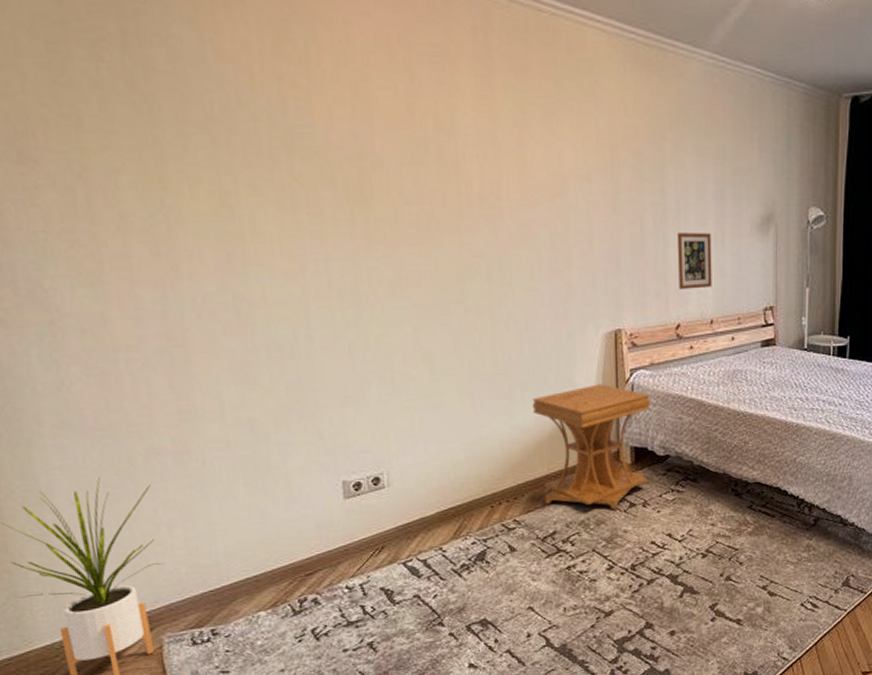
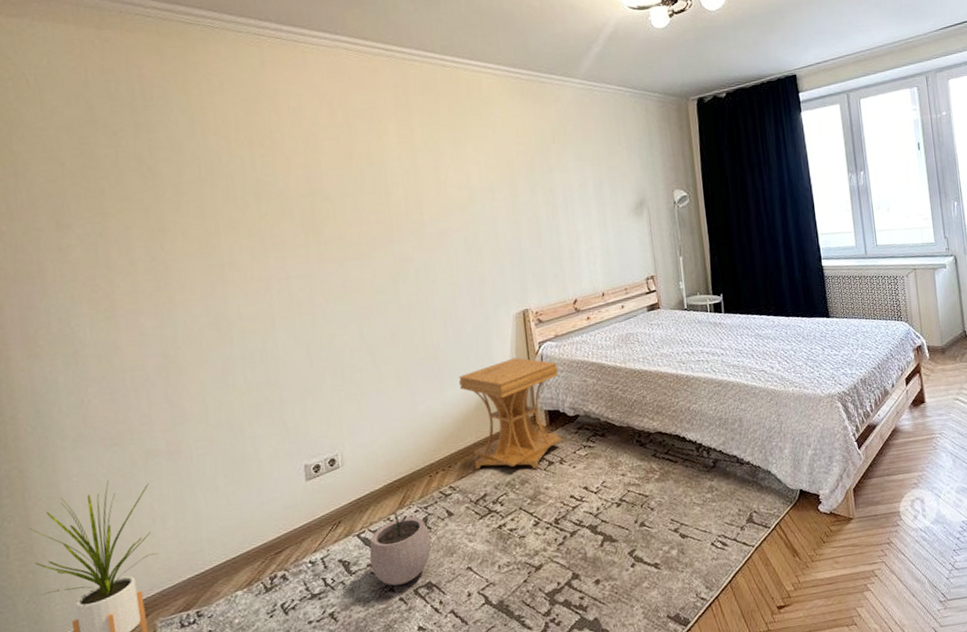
plant pot: none [416,541,488,620] -> present [369,511,431,586]
picture frame: present [678,233,712,289] -> none [568,221,600,270]

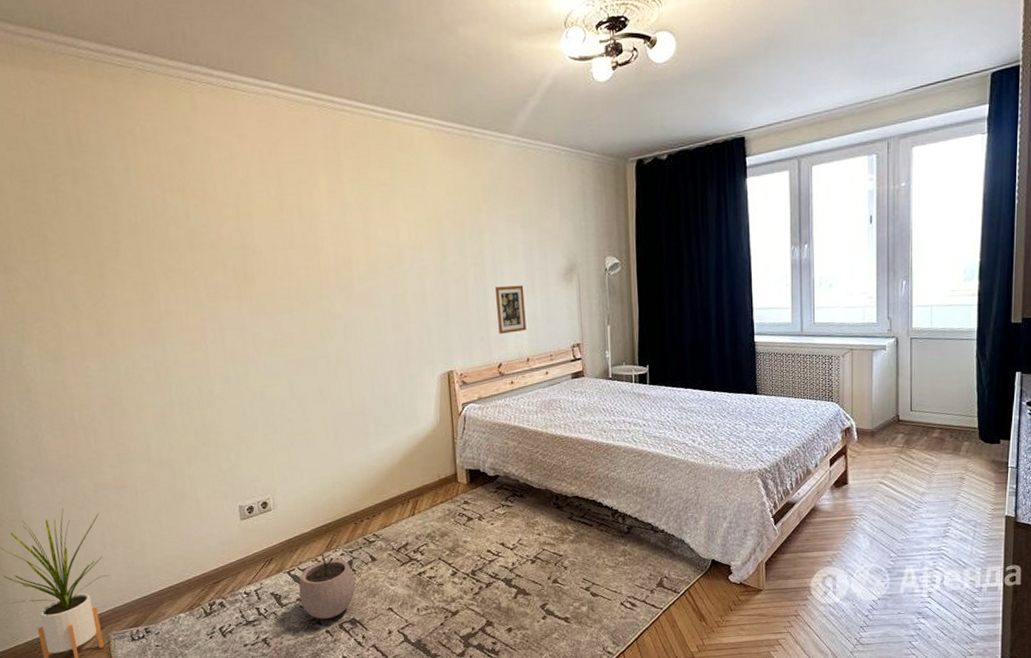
side table: present [458,357,562,470] -> none [383,417,482,523]
picture frame: none [568,221,600,270] -> present [495,285,527,334]

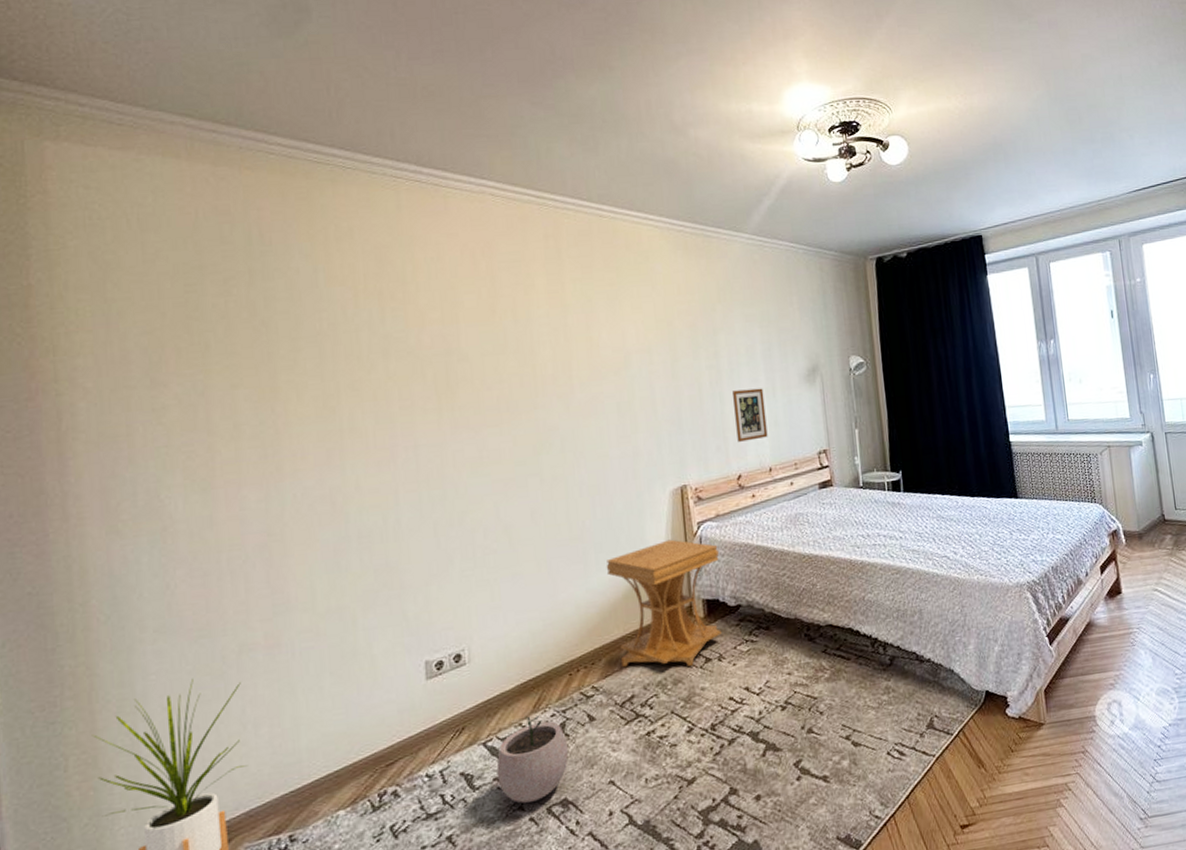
side table: none [383,417,482,523] -> present [606,539,722,668]

